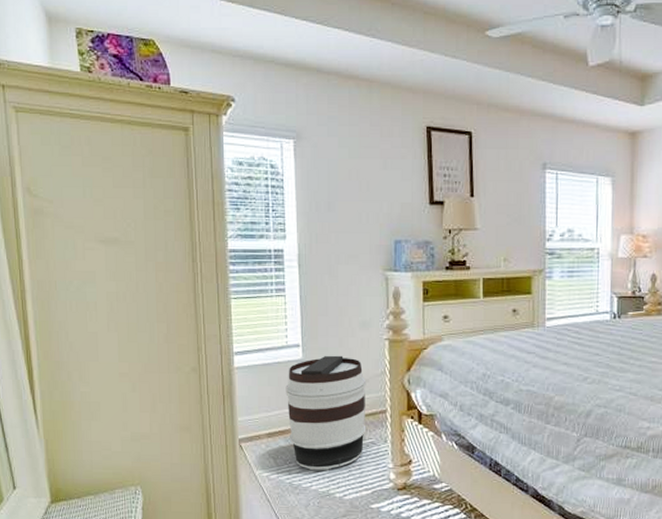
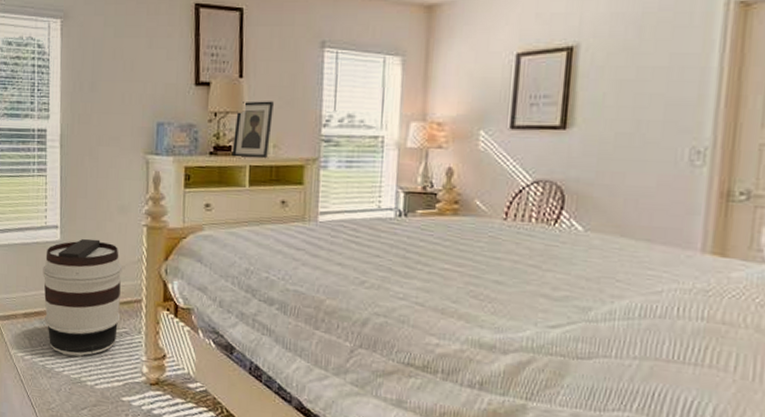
picture frame: none [466,218,503,272] -> present [231,101,274,159]

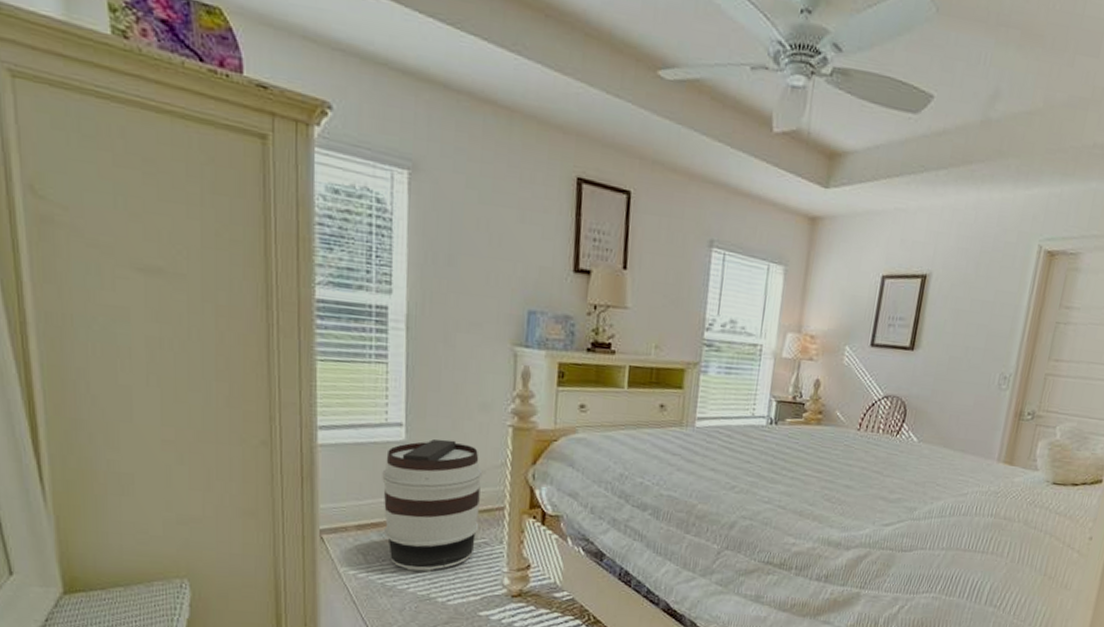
picture frame: present [231,101,274,159] -> none [610,296,658,360]

